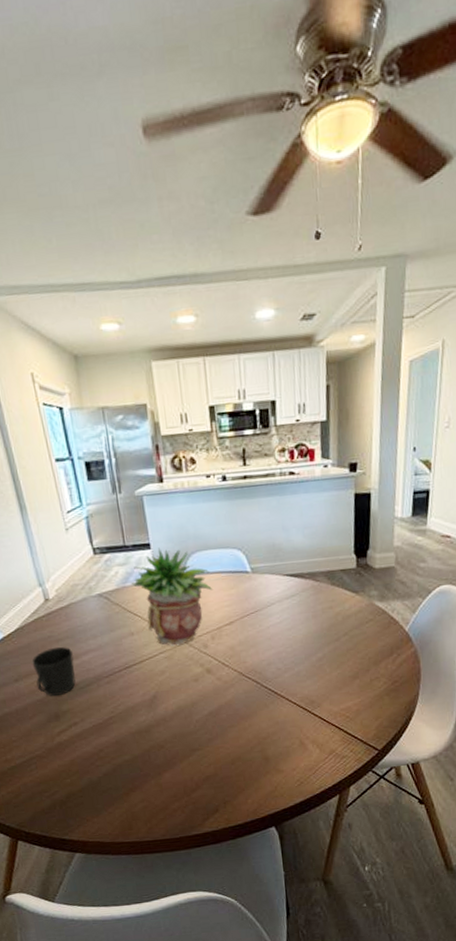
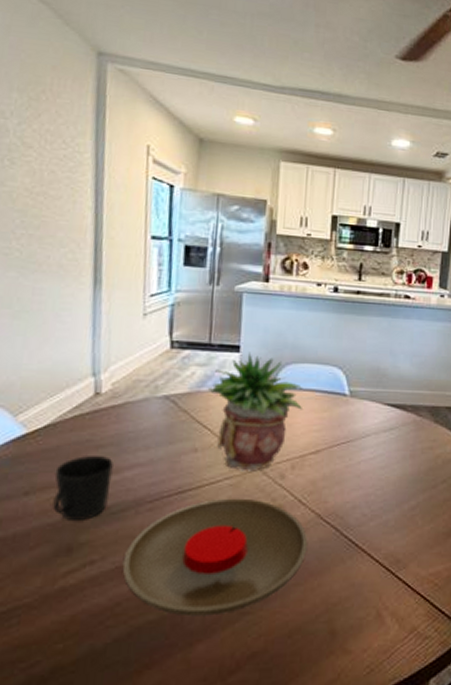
plate: none [97,666,236,755] -> present [122,498,308,617]

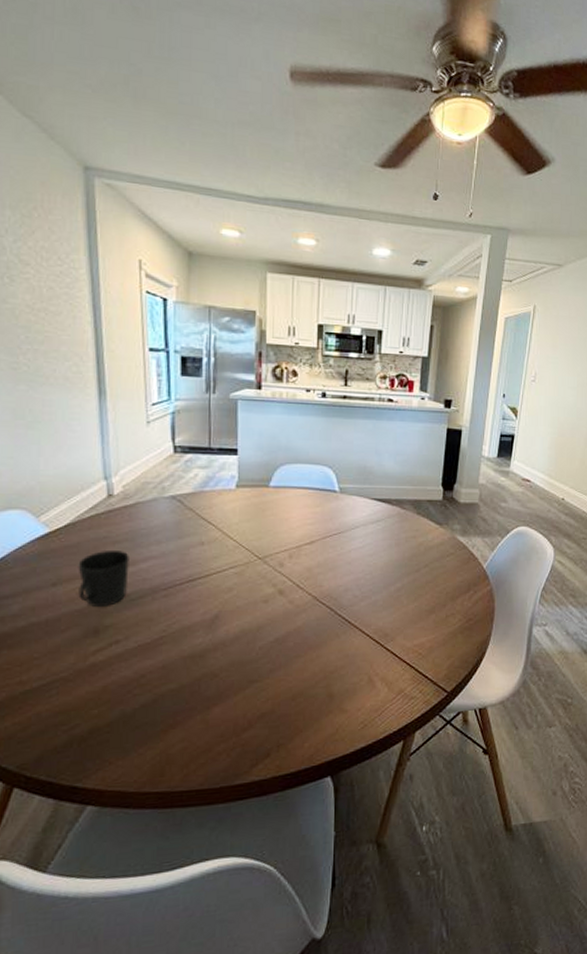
plate: present [122,498,308,617] -> none [144,584,307,685]
potted plant: present [209,352,304,472] -> none [211,454,298,561]

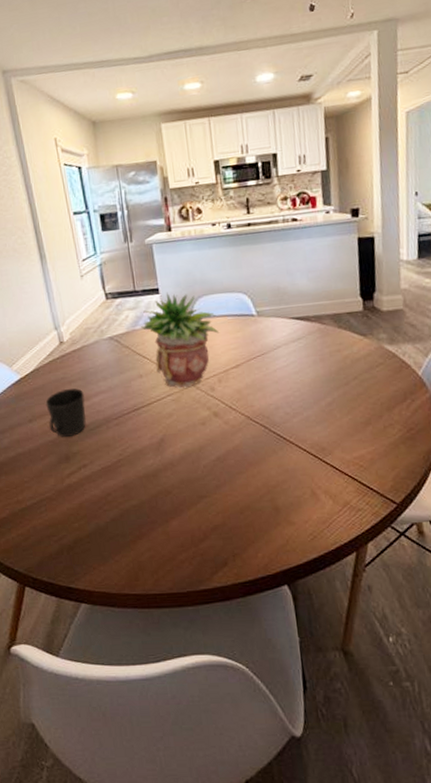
potted plant: none [211,454,298,561] -> present [141,292,220,389]

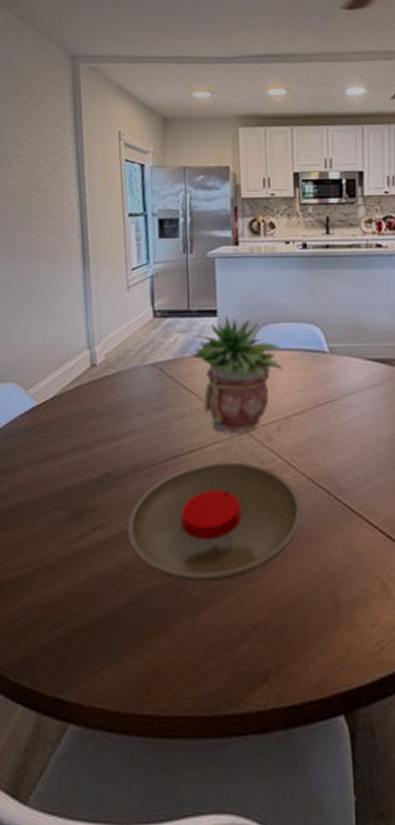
cup: present [45,388,87,437] -> none [63,424,113,486]
plate: none [105,409,244,501] -> present [127,462,302,583]

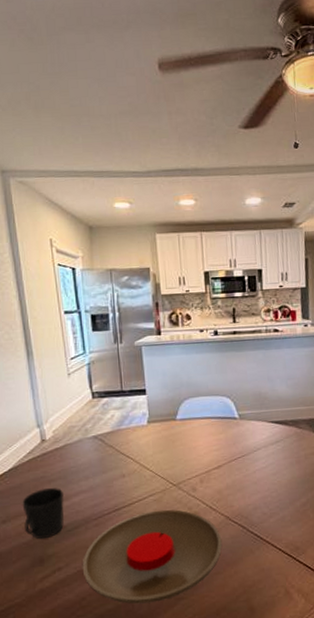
cup: none [63,424,113,486] -> present [22,488,65,539]
potted plant: present [191,315,284,435] -> none [126,393,203,489]

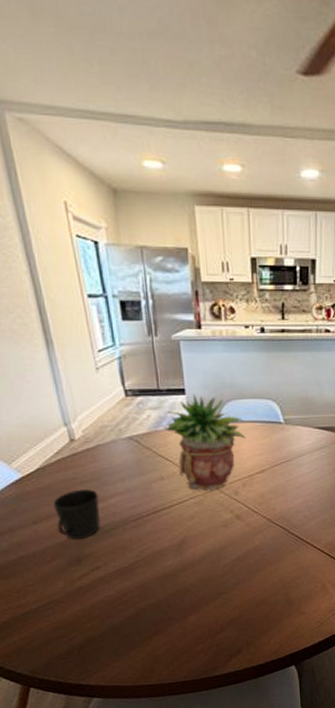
plate: present [82,509,223,604] -> none [121,512,264,599]
potted plant: none [126,393,203,489] -> present [164,393,247,492]

